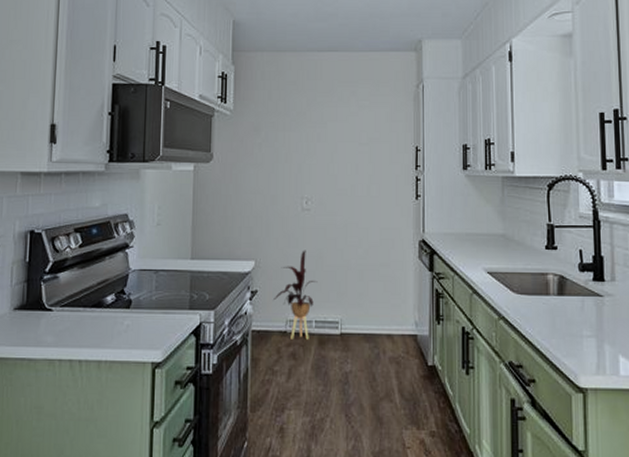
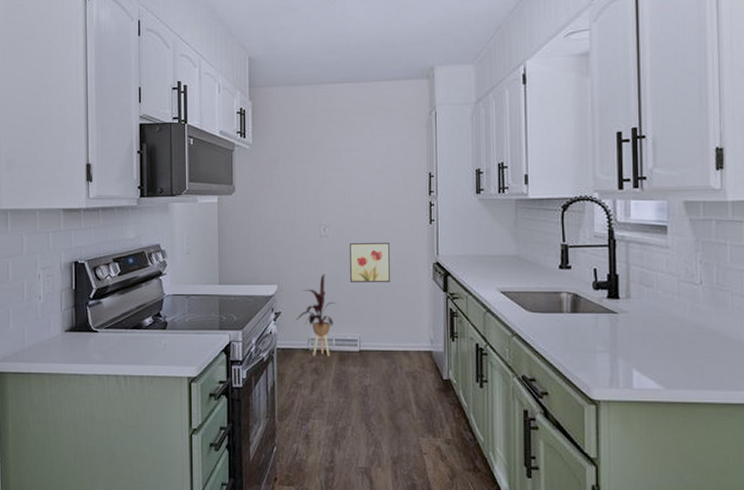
wall art: none [331,218,374,261] -> present [349,243,390,283]

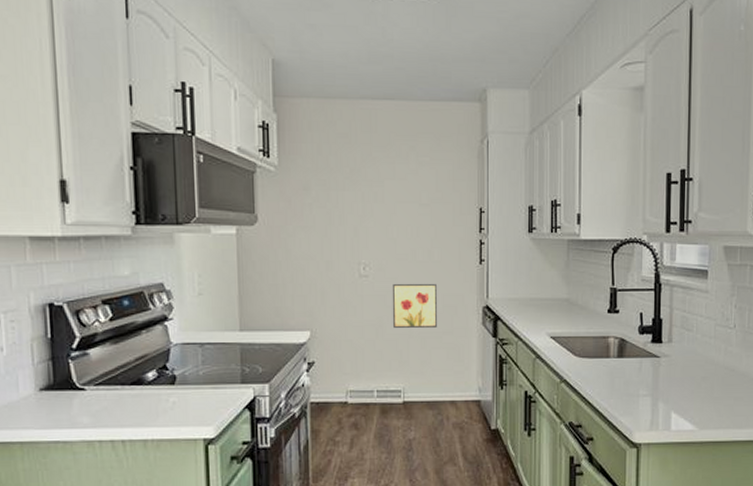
house plant: present [296,274,337,356] -> none [332,318,379,410]

